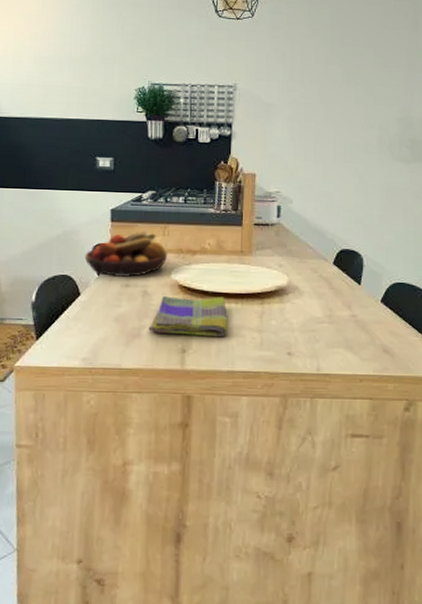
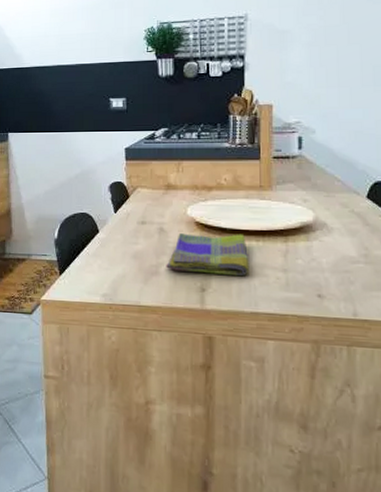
fruit bowl: present [84,230,168,277] -> none [101,168,183,214]

